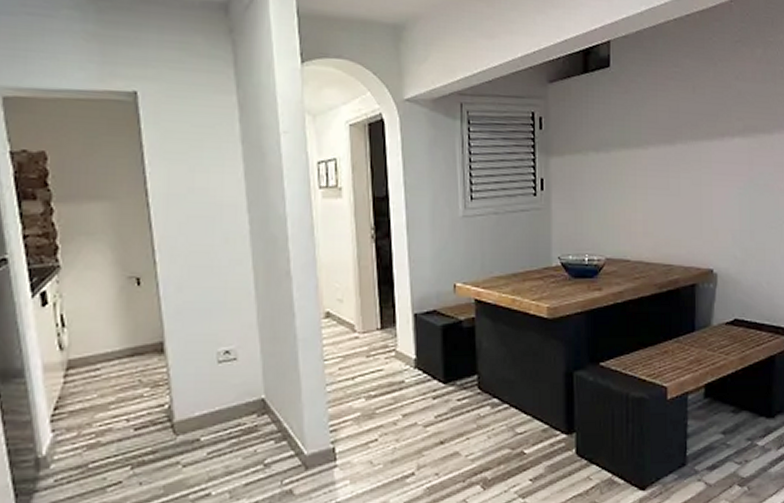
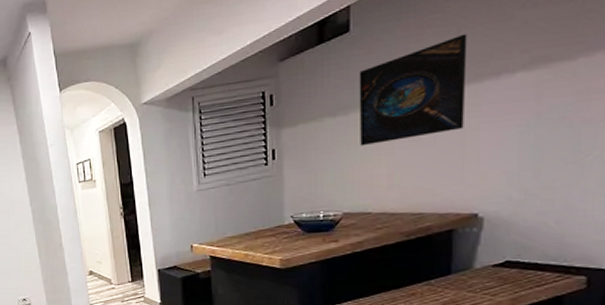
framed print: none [618,92,701,188] -> present [359,33,468,147]

